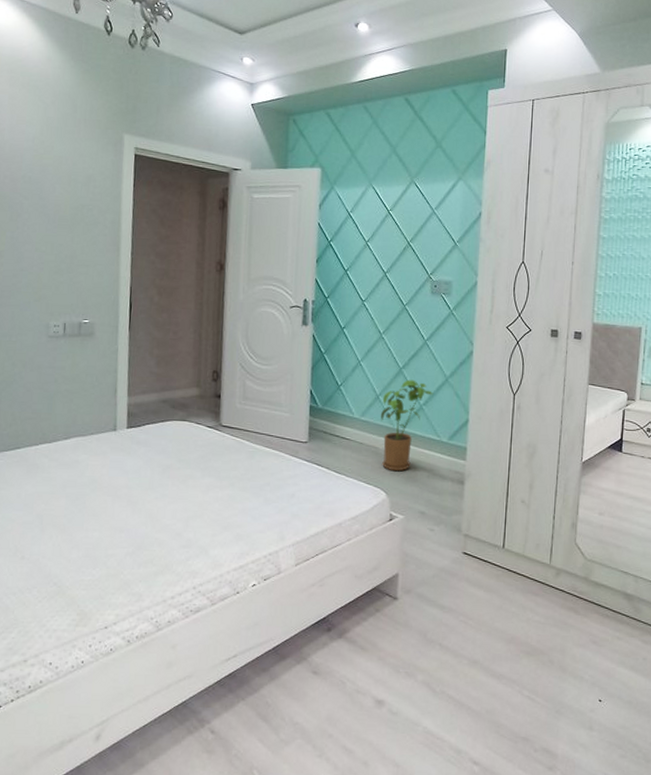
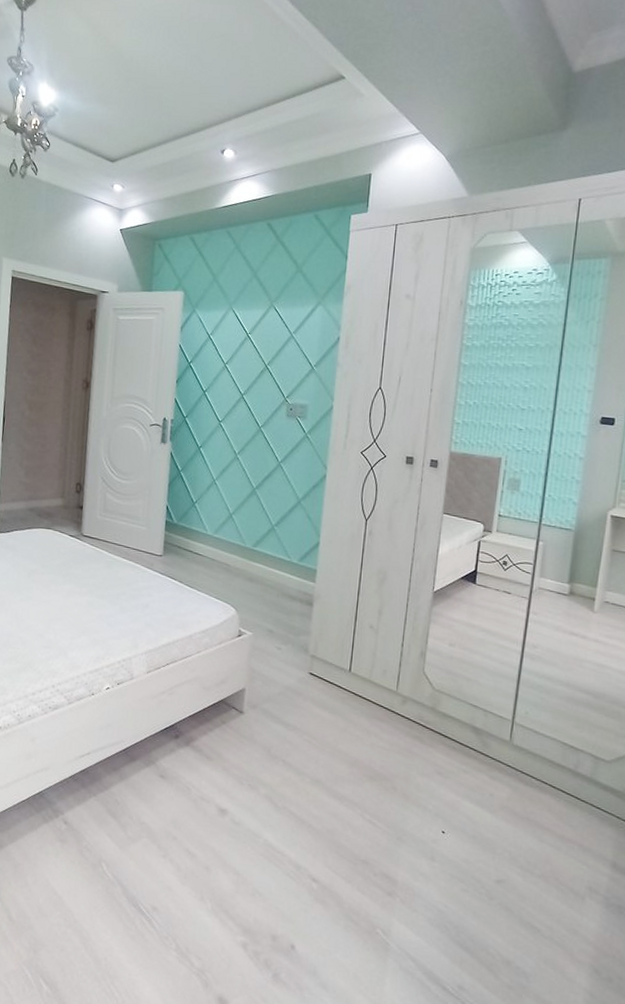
house plant: present [381,379,434,472] -> none [233,500,286,590]

